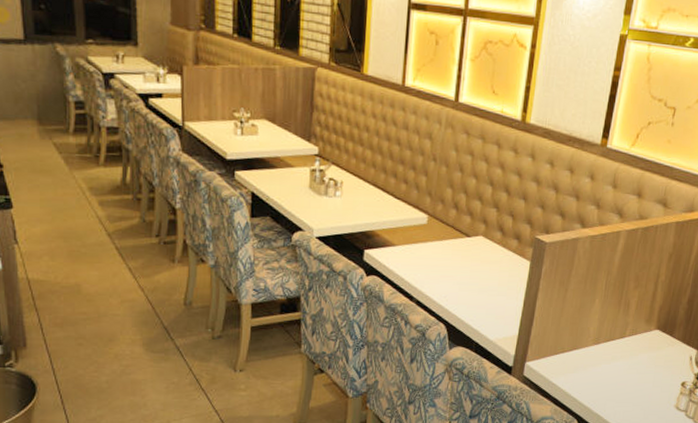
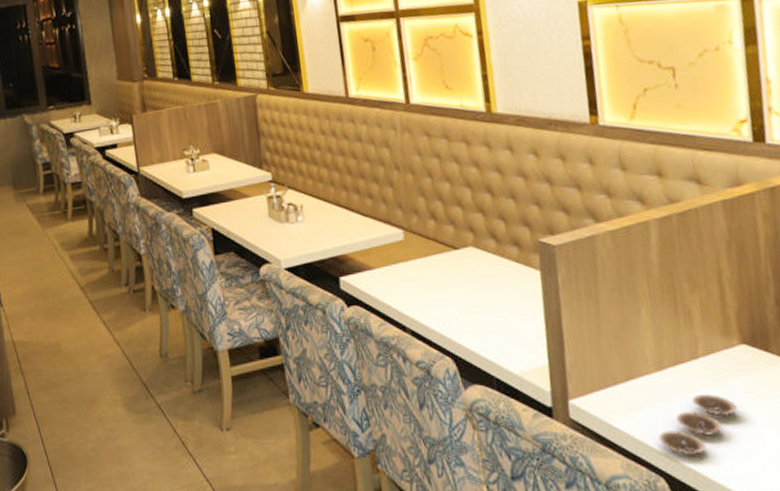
plate: none [582,364,640,406] -> present [659,394,738,456]

